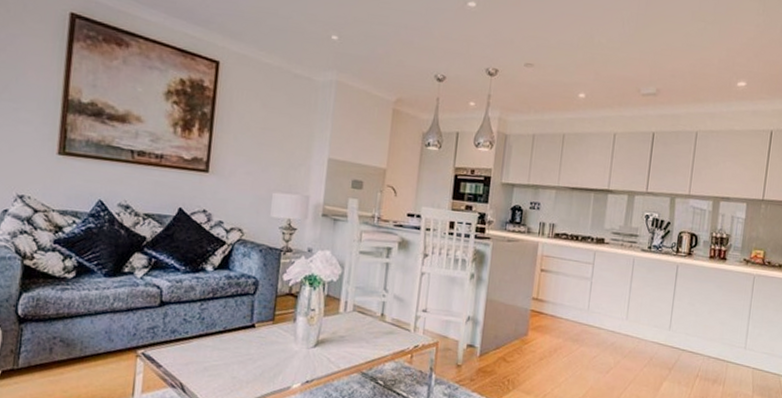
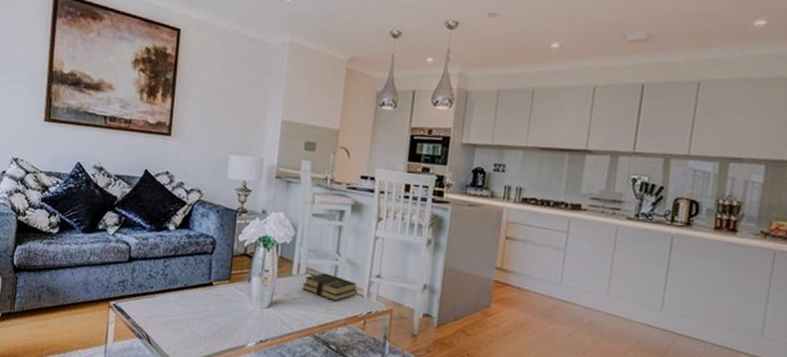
book: none [349,309,405,337] -> present [302,273,358,302]

